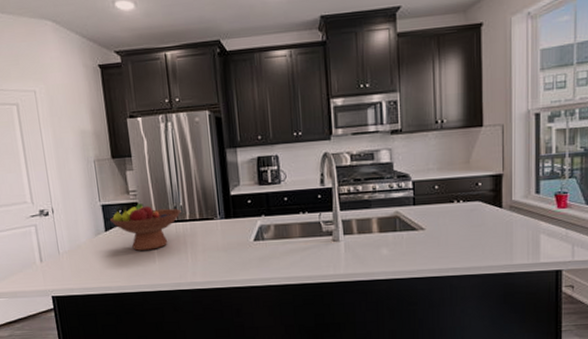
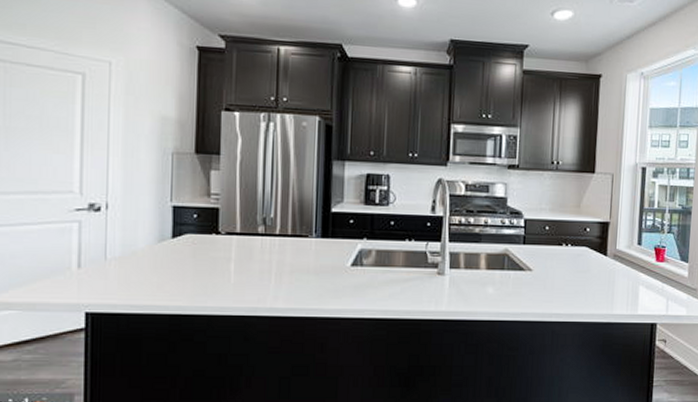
fruit bowl: present [110,203,181,251] -> none [181,210,271,265]

